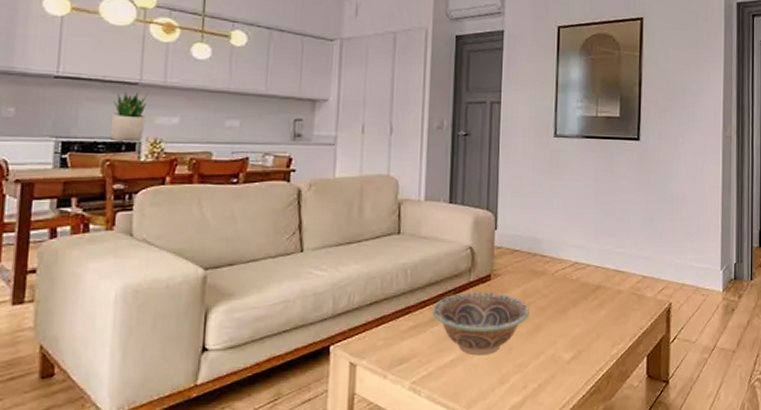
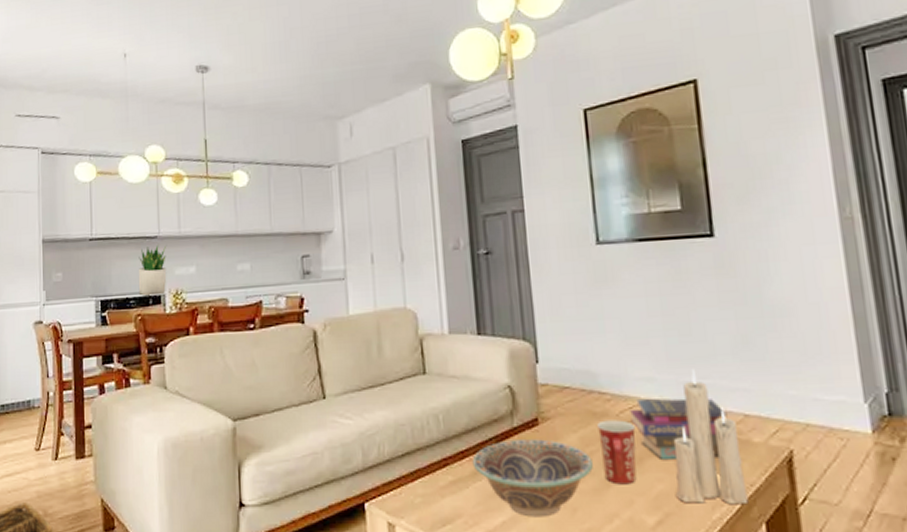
mug: none [536,277,565,329] -> present [596,420,637,485]
books: none [562,262,631,309] -> present [630,398,727,459]
candle: none [587,239,638,344] -> present [673,368,749,505]

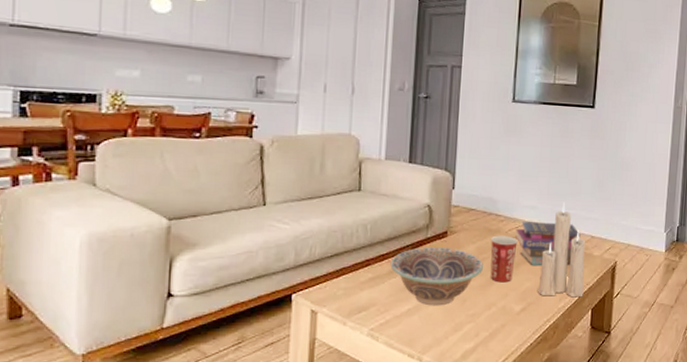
planter: present [138,244,167,296] -> none [69,43,107,94]

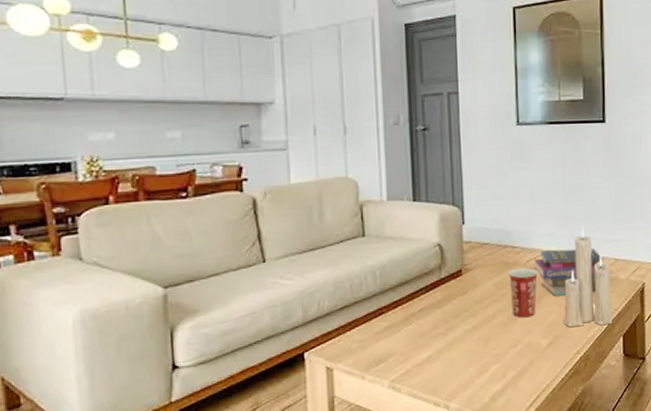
decorative bowl: present [390,247,483,306] -> none [404,286,504,350]

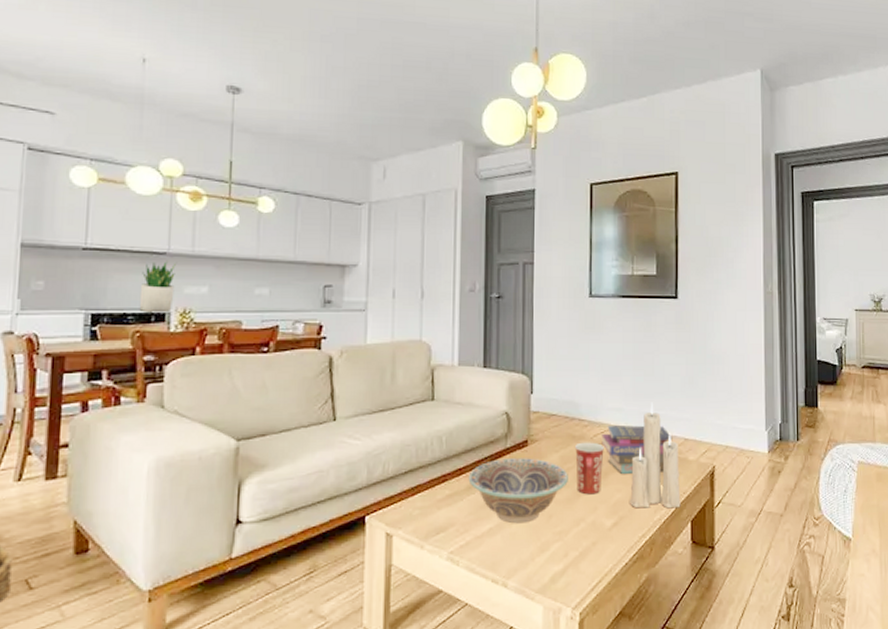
planter: none [39,107,78,163] -> present [139,261,176,313]
decorative bowl: none [404,286,504,350] -> present [468,458,568,524]

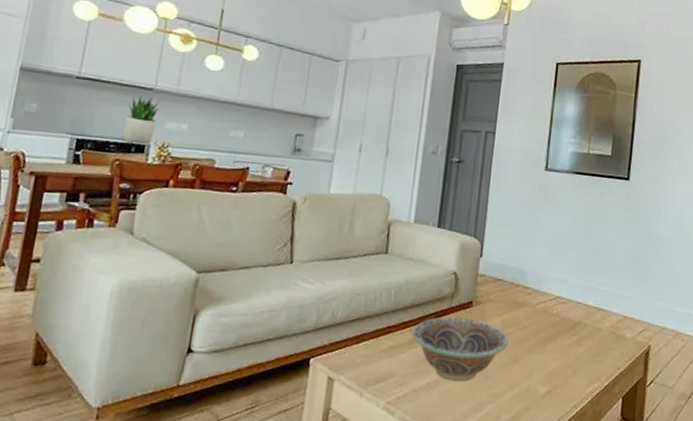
mug: present [574,442,604,495] -> none [515,309,545,361]
books: present [601,425,673,474] -> none [543,296,612,345]
candle: present [629,401,681,509] -> none [564,277,617,383]

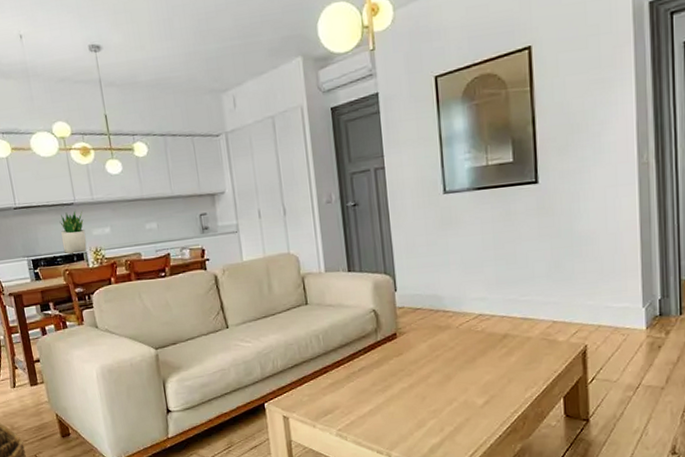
decorative bowl: present [412,316,508,382] -> none [346,348,438,405]

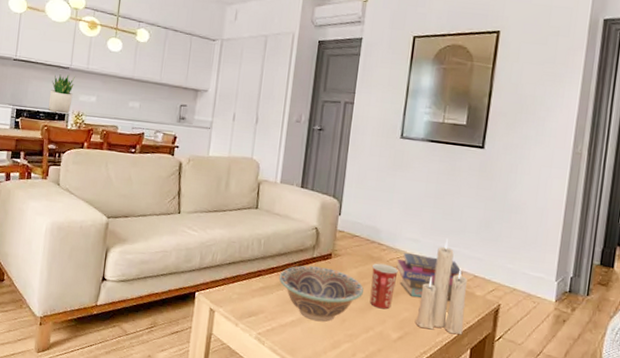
decorative bowl: none [346,348,438,405] -> present [279,265,364,322]
mug: none [441,330,471,378] -> present [369,263,398,310]
books: none [467,311,540,358] -> present [396,253,463,300]
candle: none [498,288,552,387] -> present [414,238,467,335]

